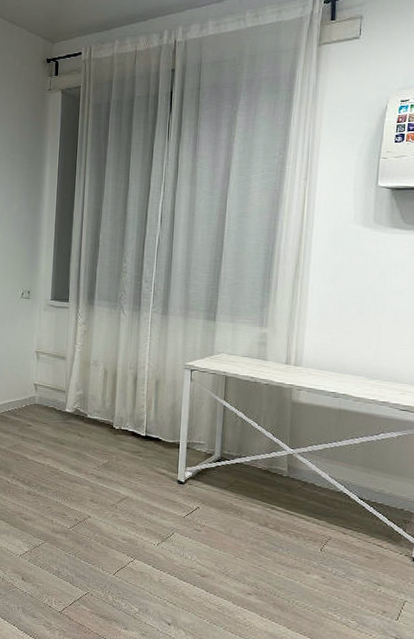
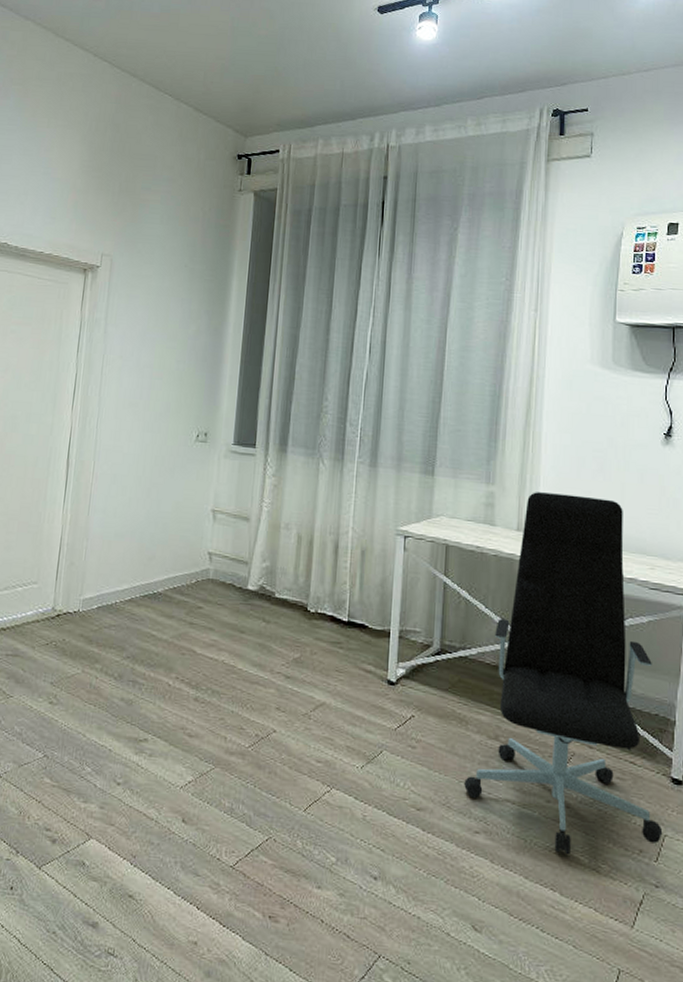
office chair: none [239,332,404,613] -> present [464,492,663,856]

